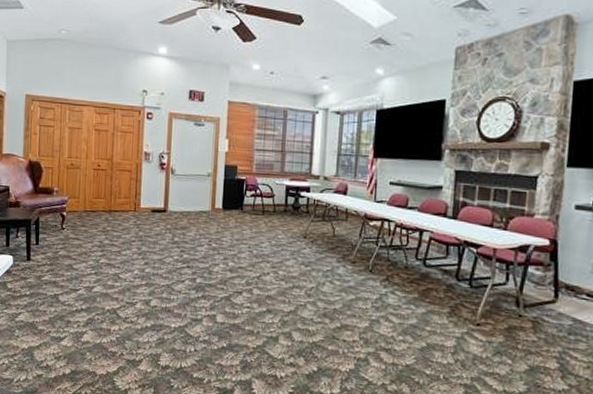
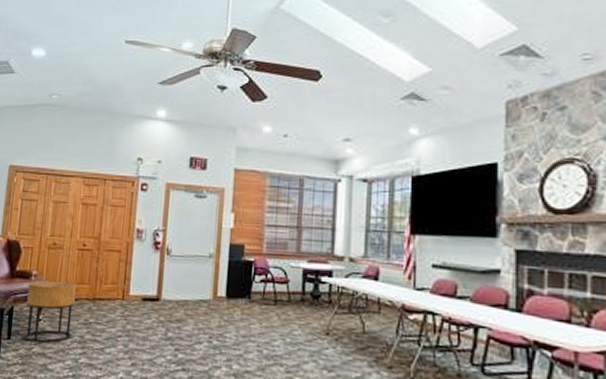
side table: none [50,196,94,248] -> present [23,281,77,343]

